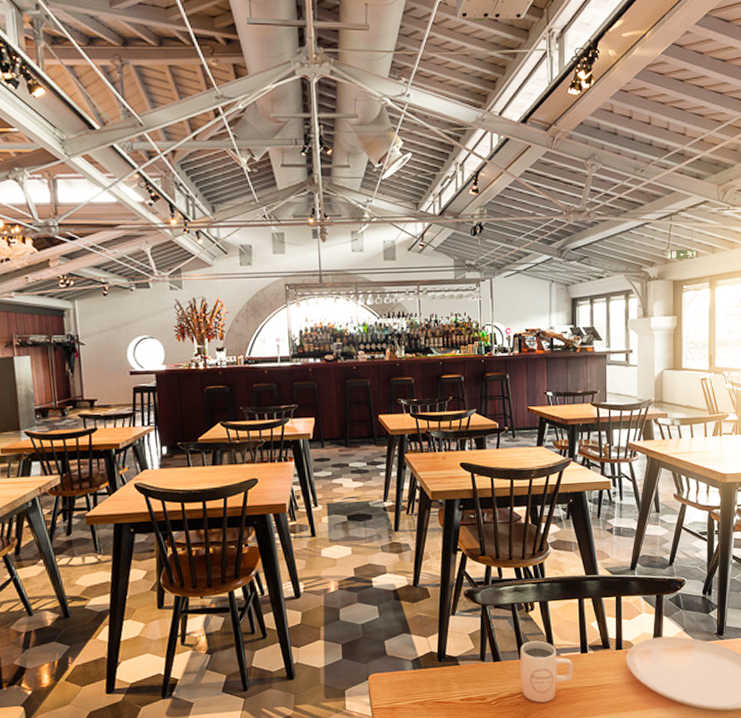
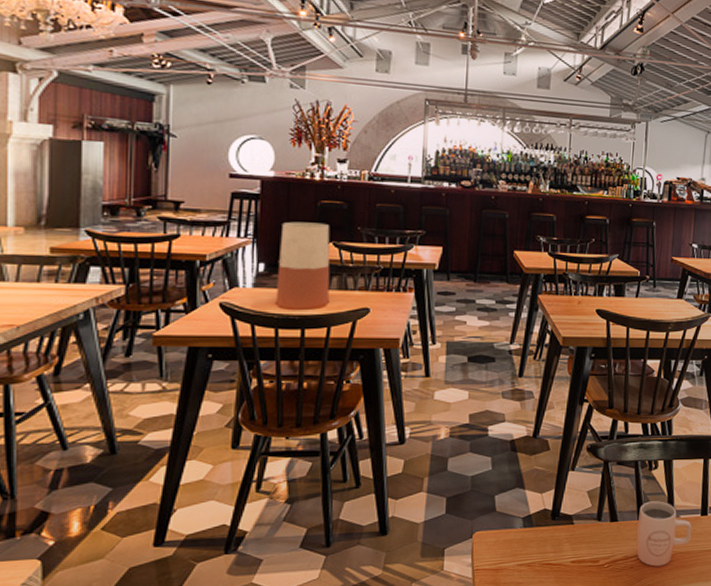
vase: none [177,406,223,486] -> present [276,221,330,311]

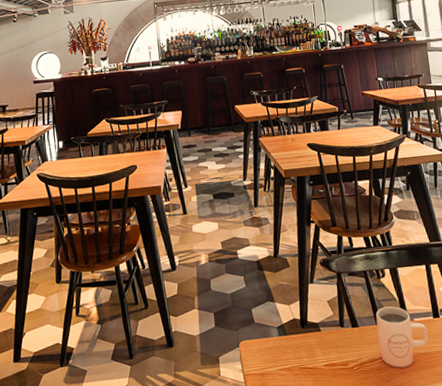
vase: present [276,221,330,311] -> none [70,106,108,174]

